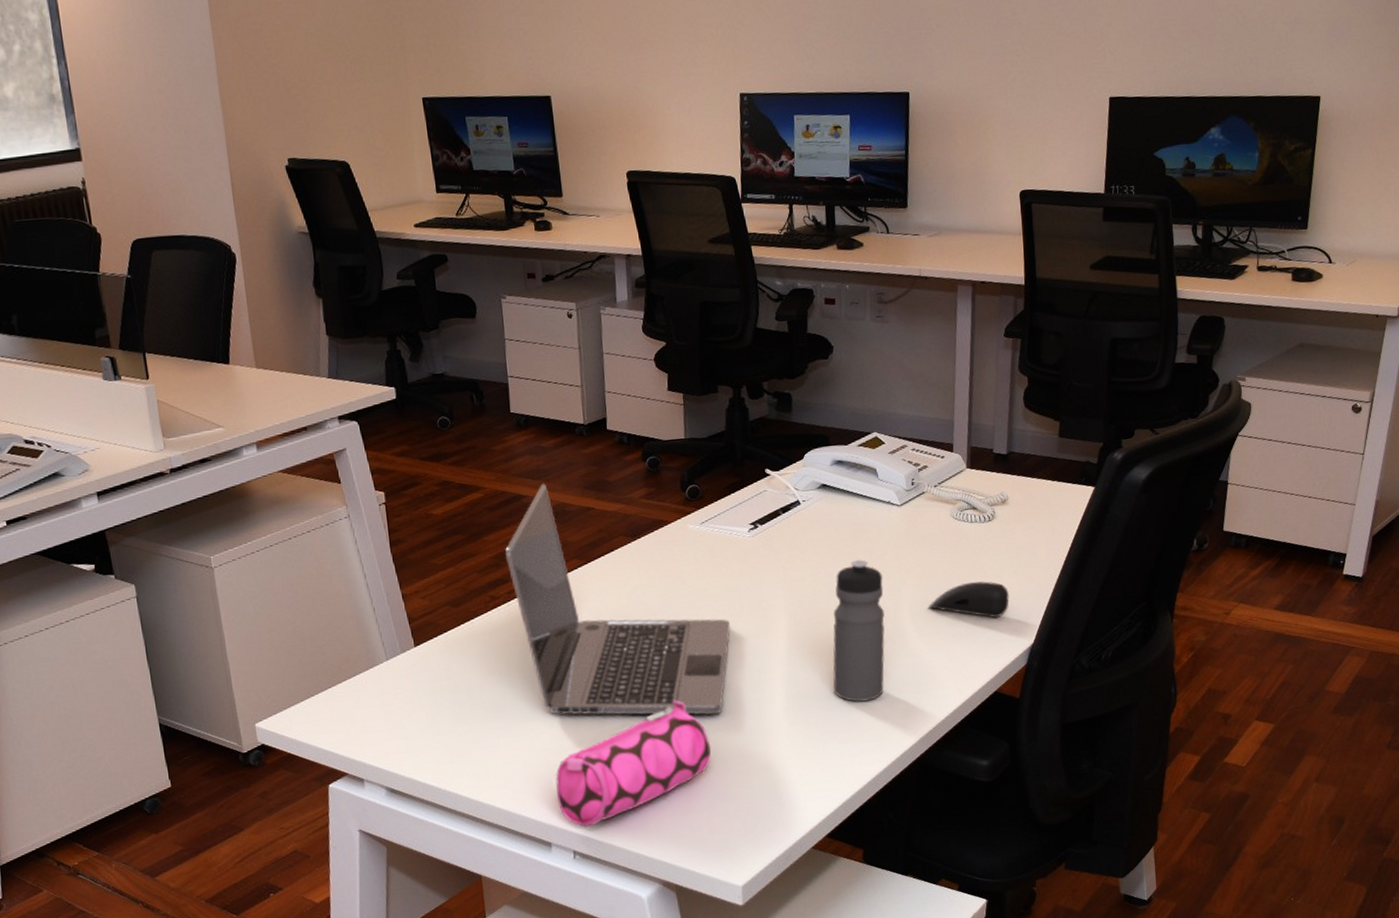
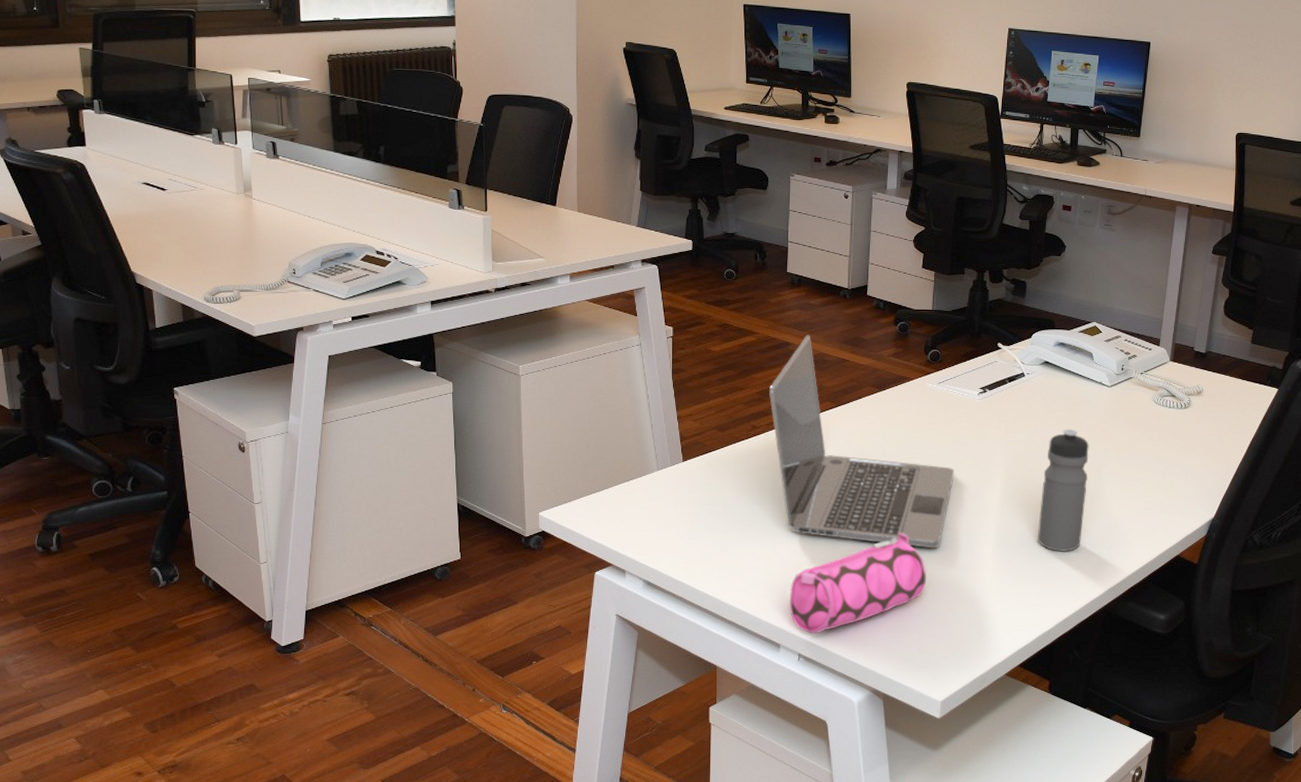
computer mouse: present [928,580,1009,618] -> none [1125,458,1196,492]

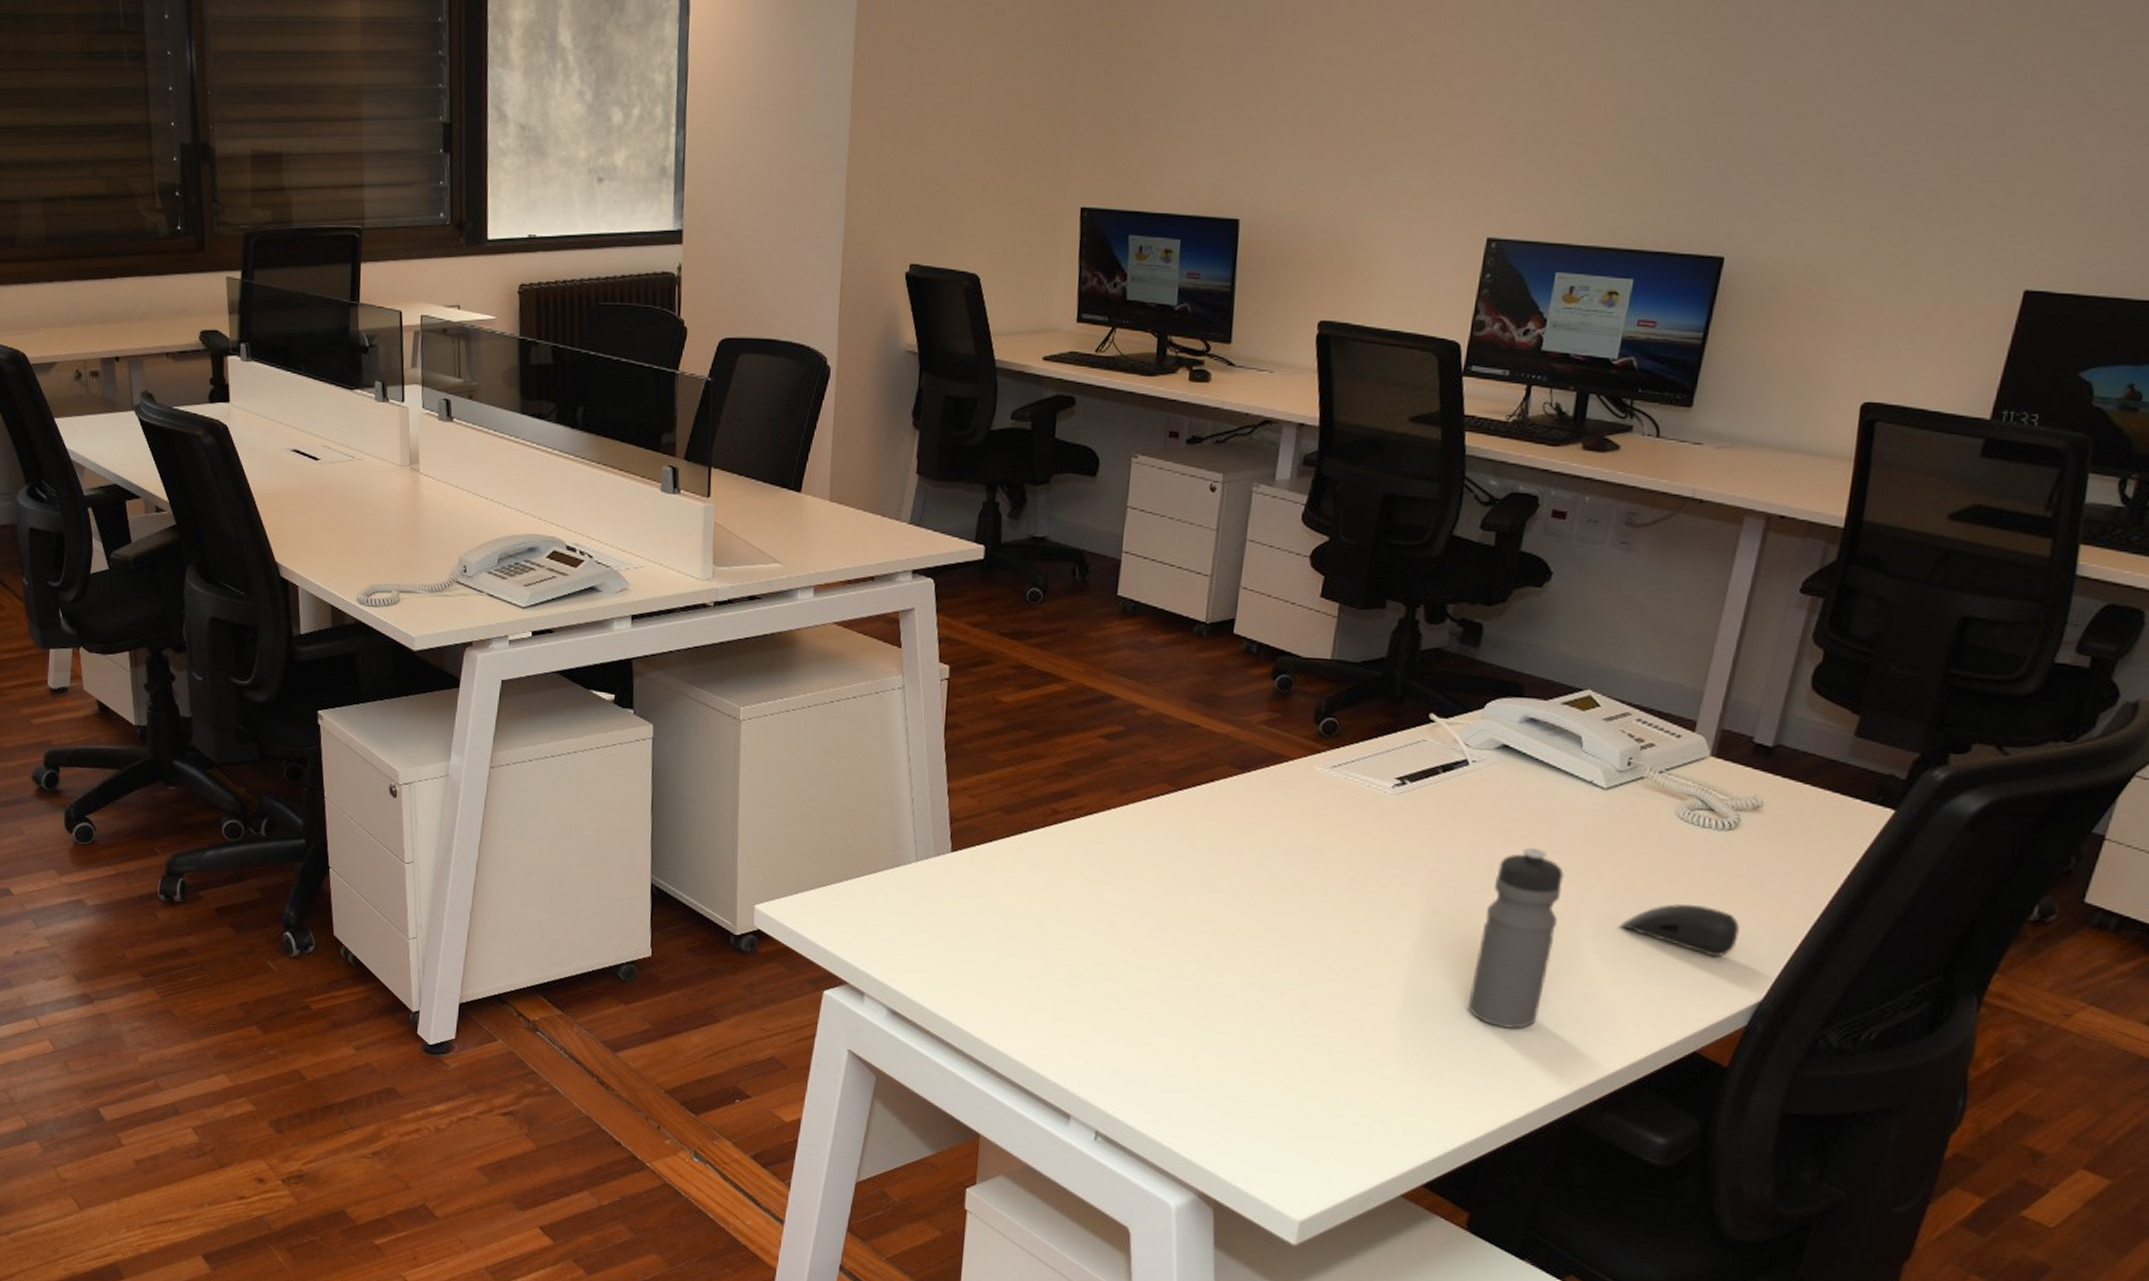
laptop: present [768,334,954,549] -> none [1078,686,1346,1005]
pencil case: present [789,533,927,634] -> none [1087,977,1293,1107]
computer mouse: none [1125,458,1196,492] -> present [1619,904,1740,958]

